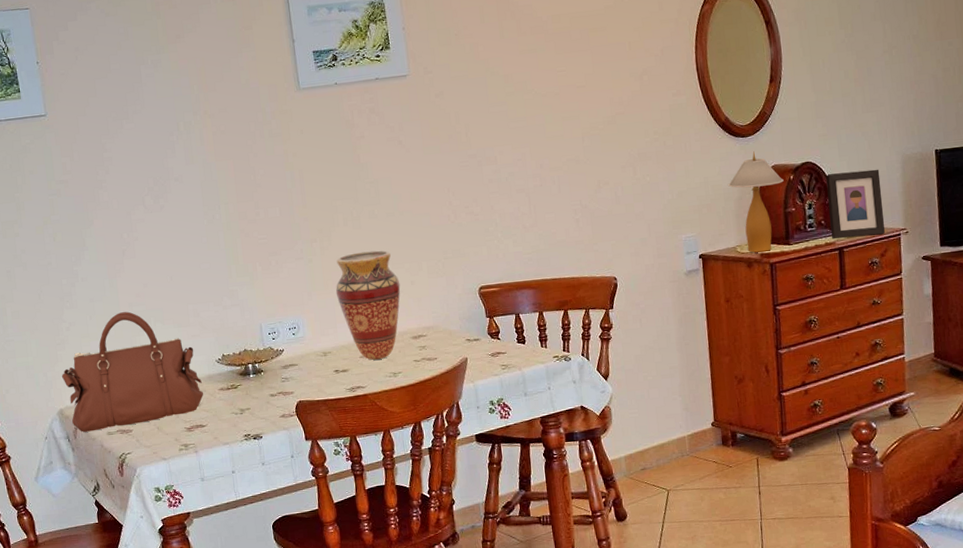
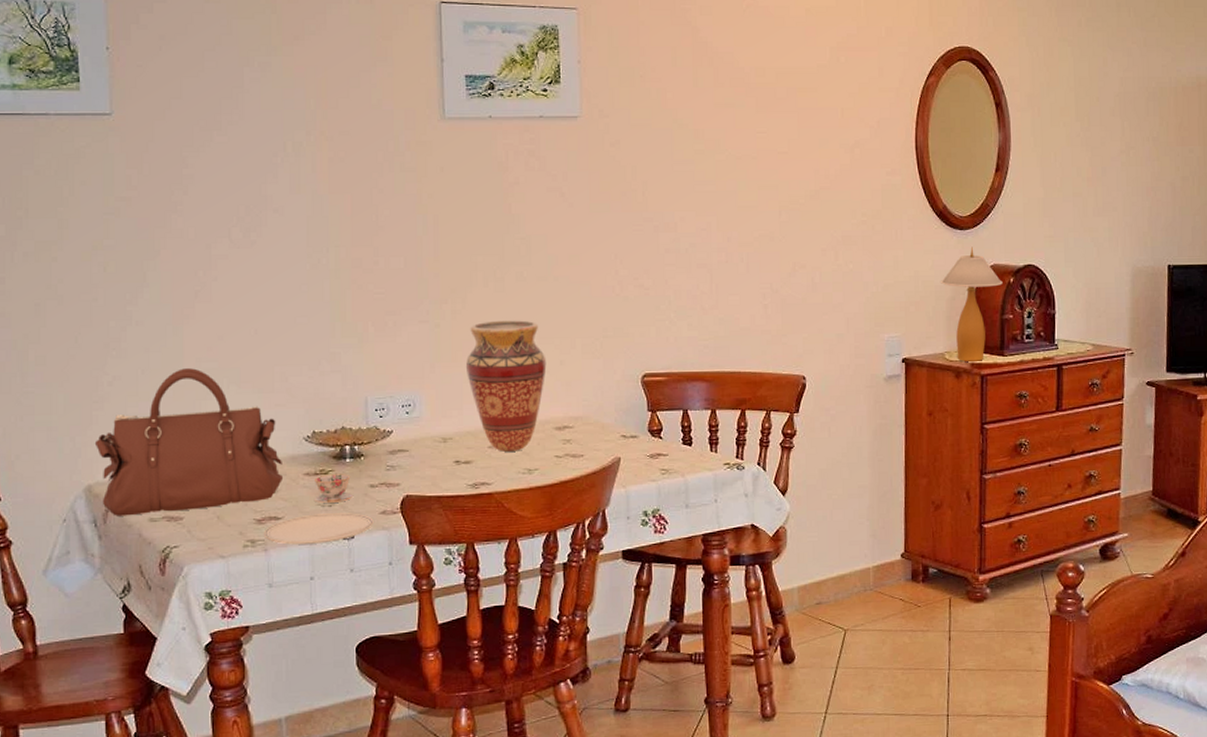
plate: none [193,417,276,446] -> present [263,512,374,545]
teacup: none [228,386,258,412] -> present [313,473,353,503]
picture frame: present [826,169,886,240] -> none [1049,280,1109,355]

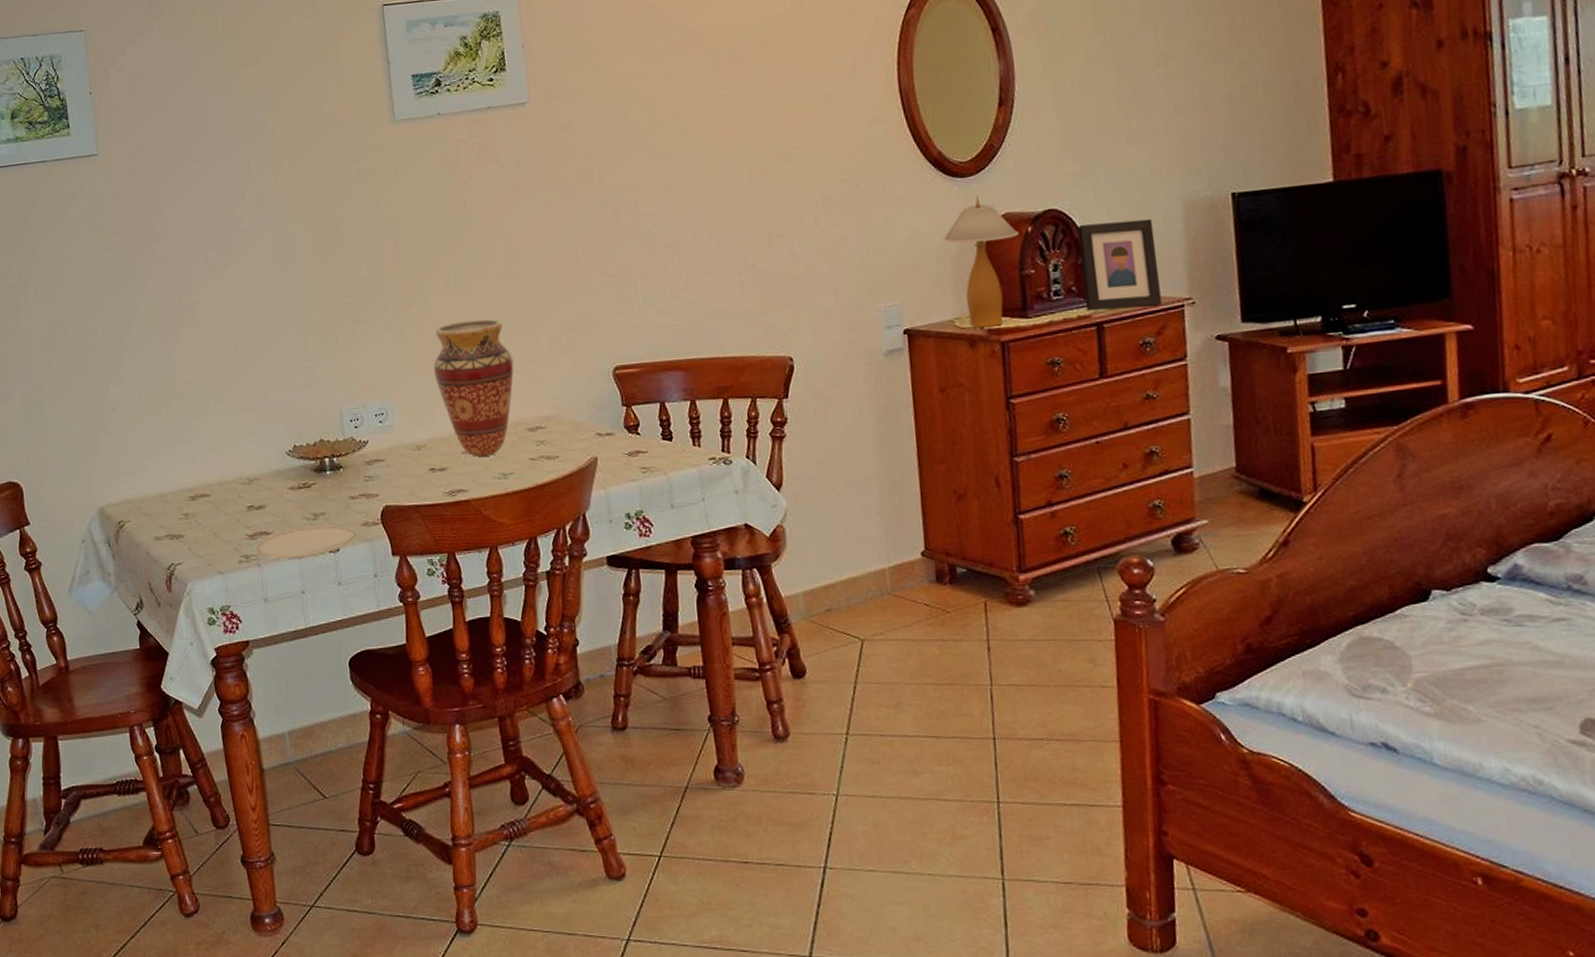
shoulder bag: present [94,368,284,516] -> none [103,390,271,536]
teacup: present [313,473,353,503] -> none [299,486,335,517]
picture frame: none [1049,280,1109,355] -> present [1077,218,1163,312]

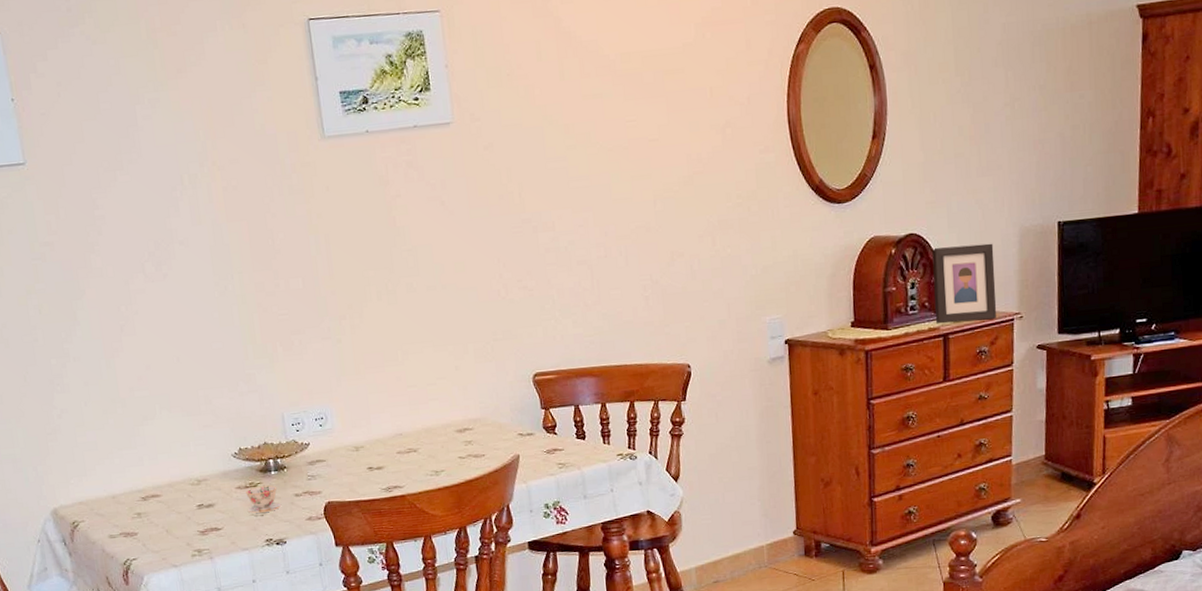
plate: present [255,525,357,559] -> none [207,520,302,552]
teacup: none [299,486,335,517] -> present [246,485,281,513]
vase: present [433,319,514,457] -> none [368,330,444,456]
table lamp: present [941,195,1019,329] -> none [819,220,884,339]

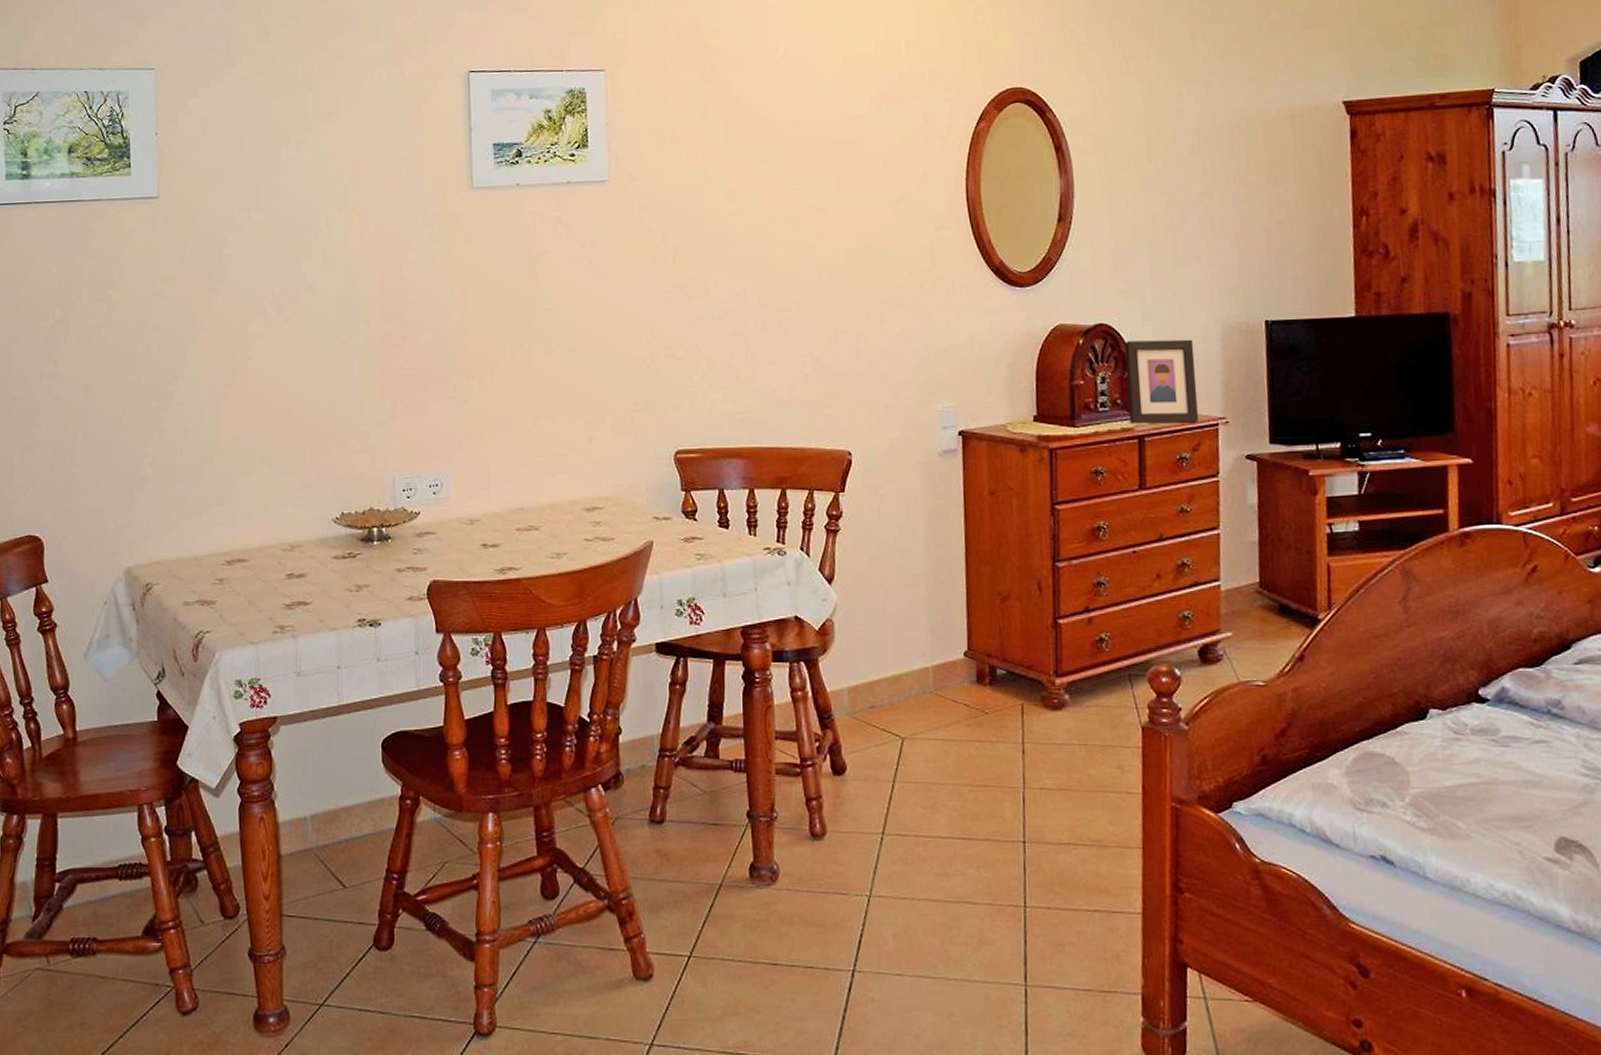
teacup: present [246,485,281,513] -> none [341,556,380,588]

